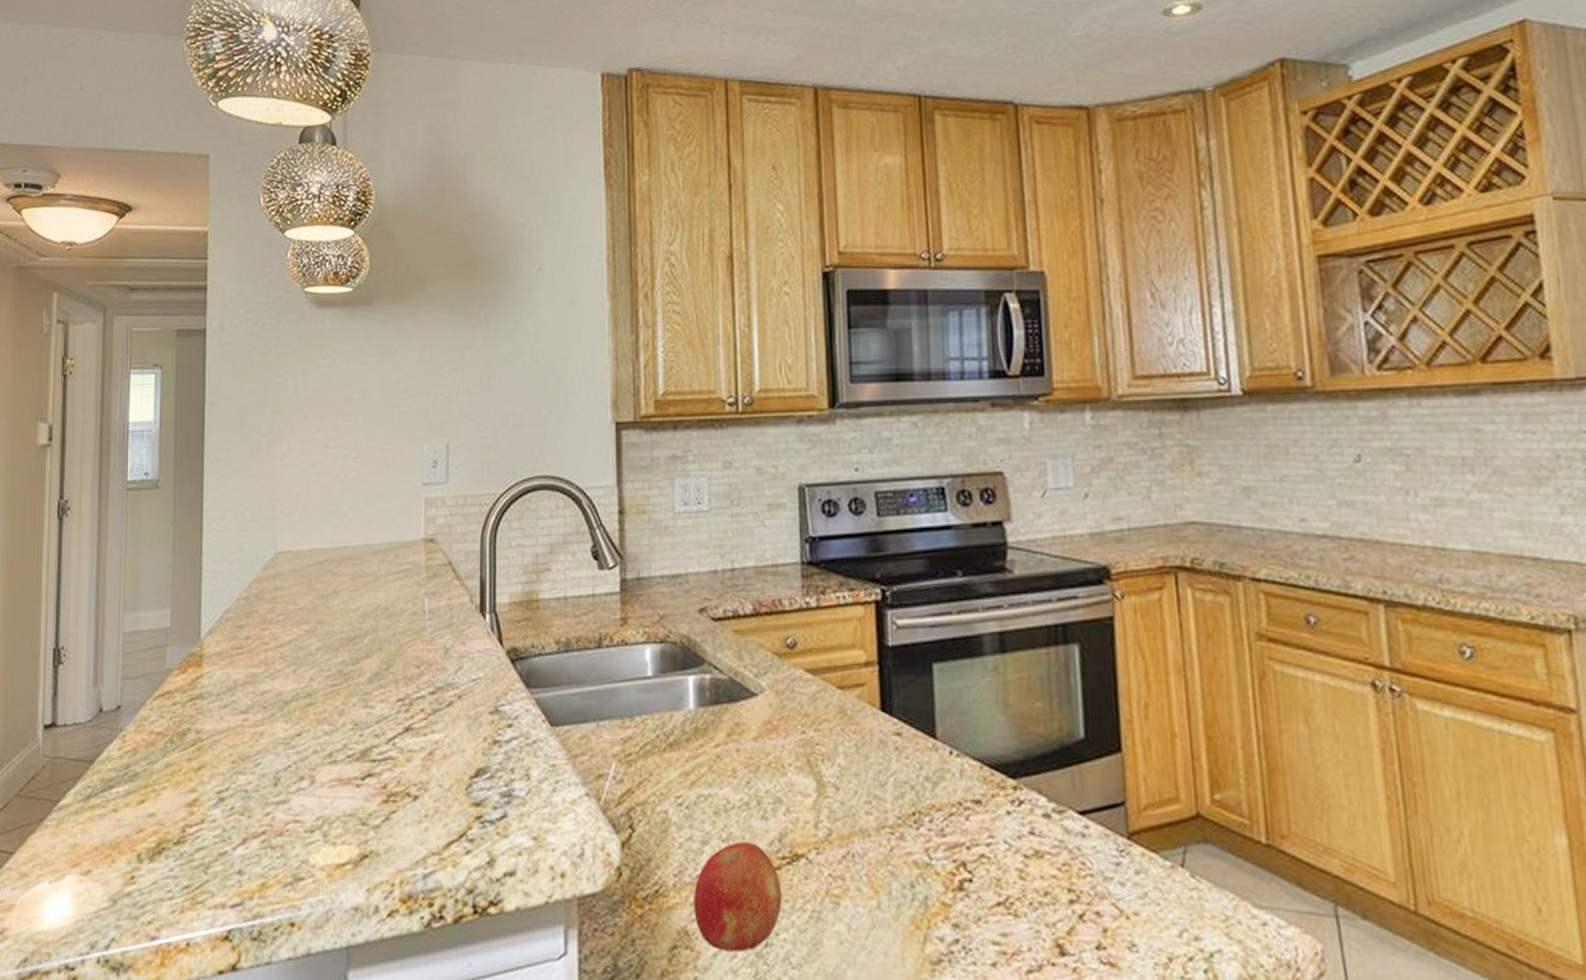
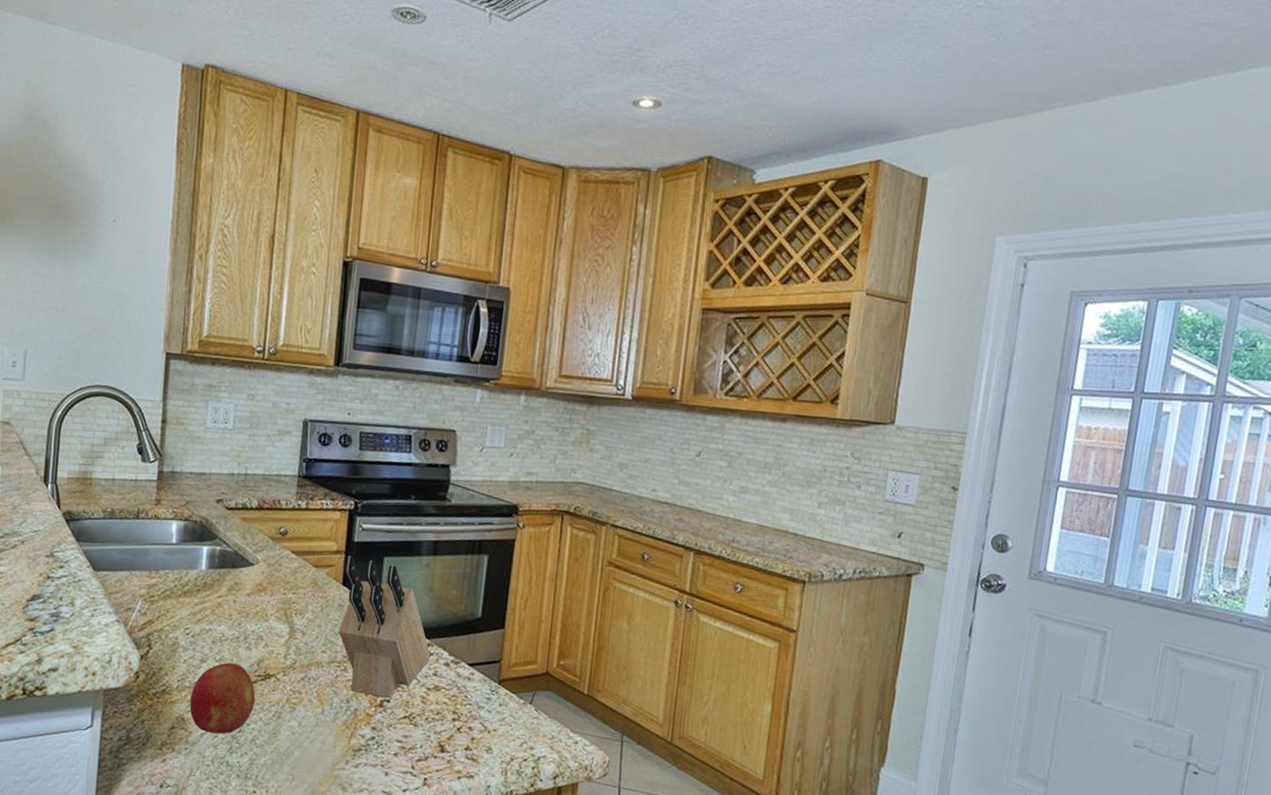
knife block: none [880,667,1021,875] -> present [338,556,431,698]

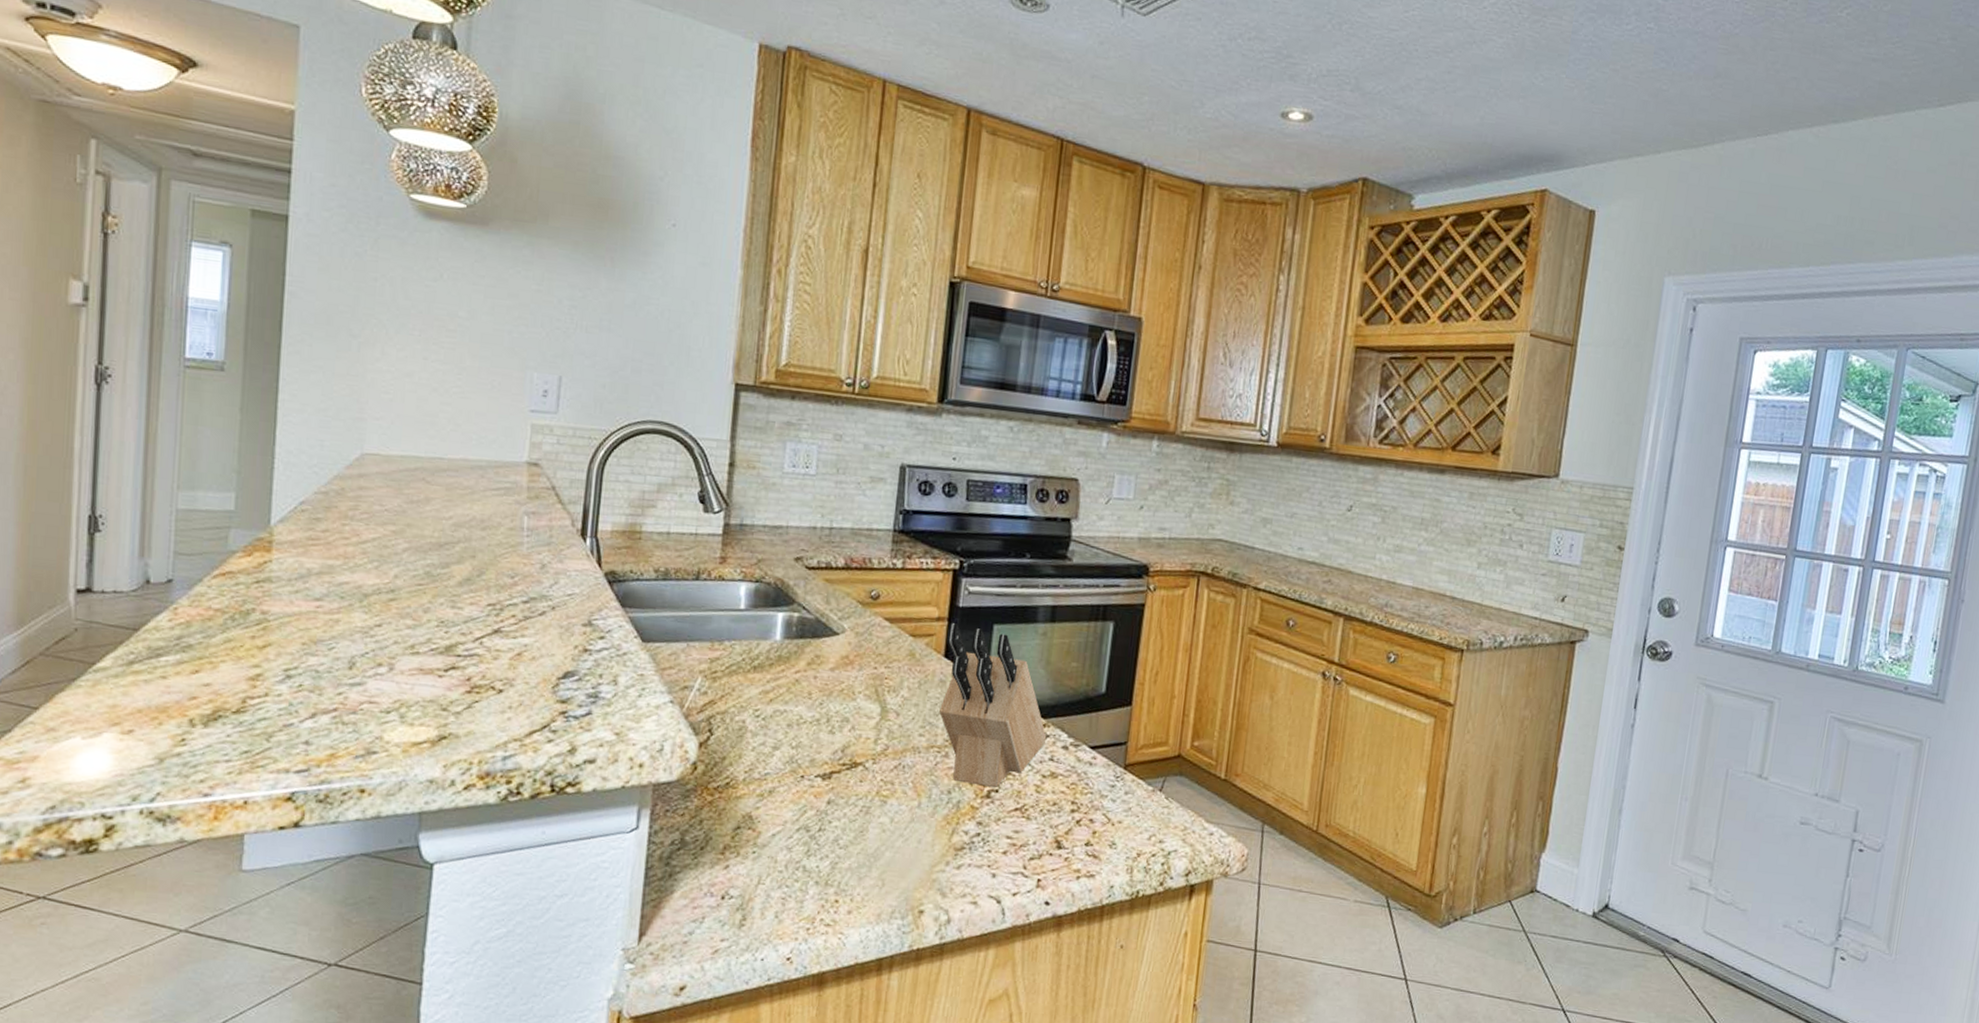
fruit: present [190,662,255,734] -> none [759,749,839,834]

